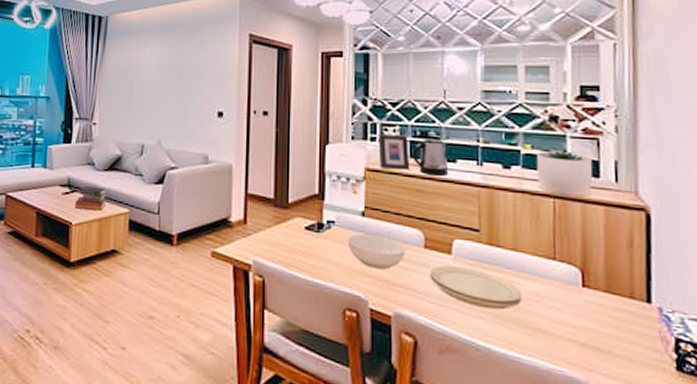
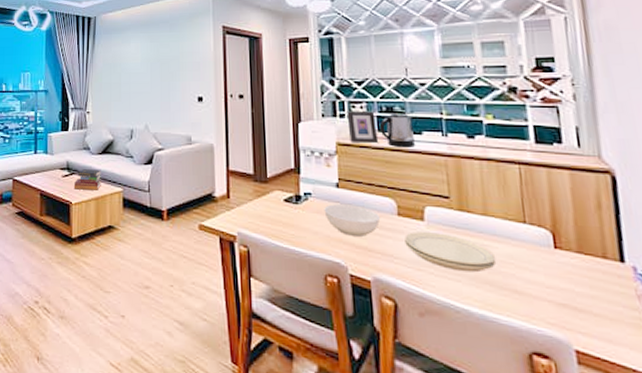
planter: present [536,150,593,198] -> none [498,119,556,163]

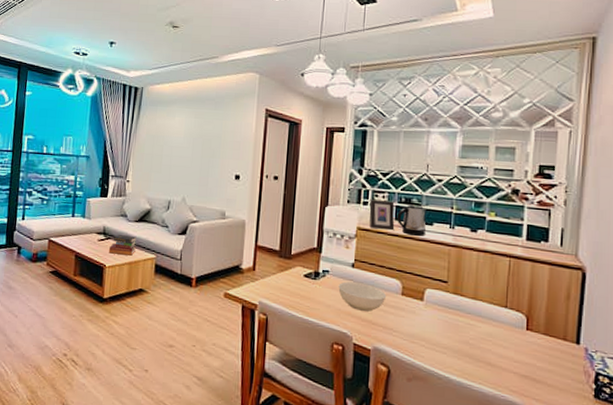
plate: present [403,232,497,273] -> none [403,309,478,347]

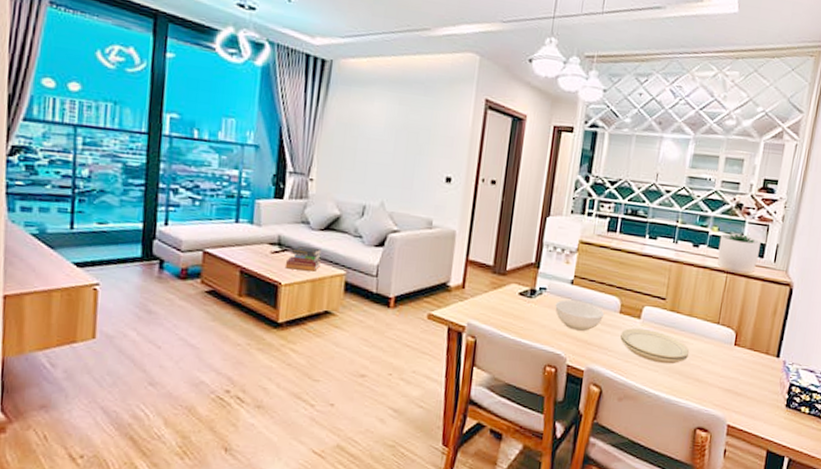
picture frame: present [369,200,395,230] -> none [592,210,620,244]
kettle: present [396,204,426,236] -> none [621,216,652,251]
plate: none [403,309,478,347] -> present [619,328,690,364]
planter: none [497,218,543,258] -> present [717,233,761,274]

